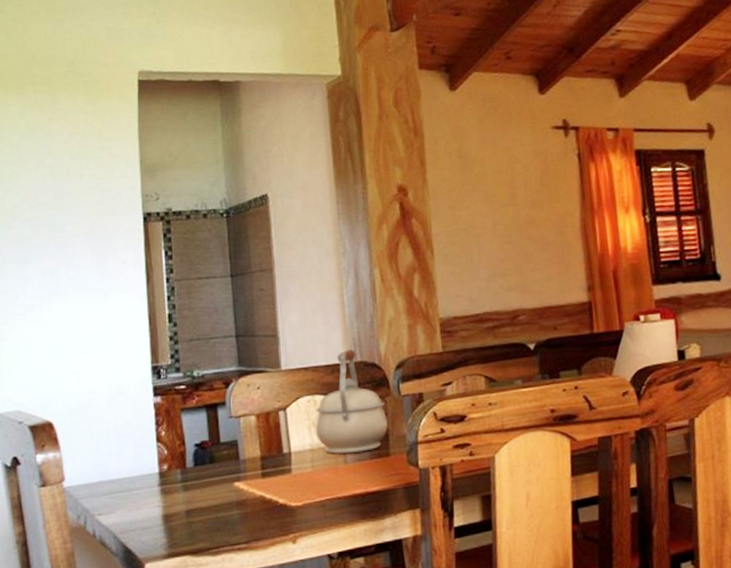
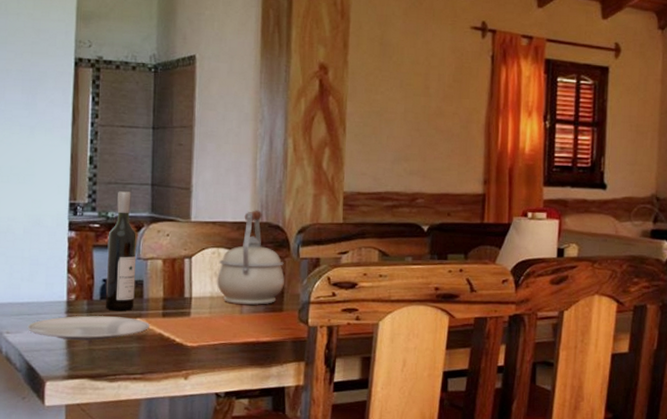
plate: none [120,482,249,515] -> present [27,315,149,341]
bottle: none [195,346,231,477] -> present [105,191,137,311]

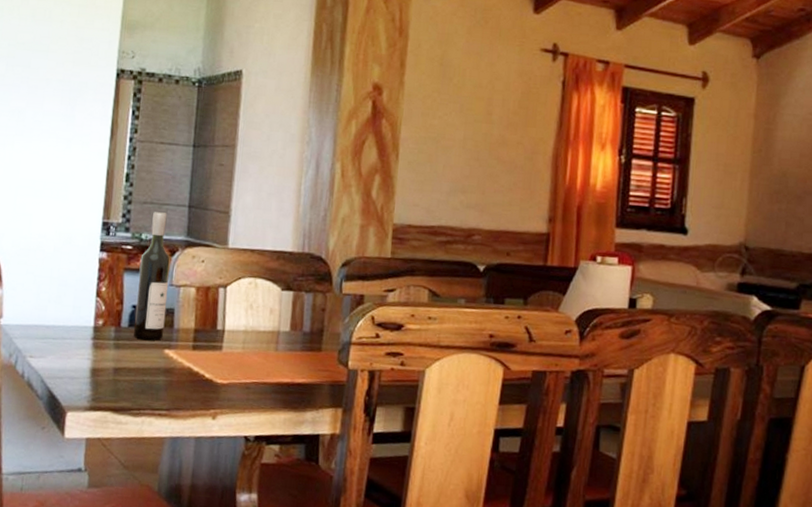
plate: present [27,315,149,341] -> none [51,343,178,371]
kettle: present [216,210,285,305] -> none [251,239,325,343]

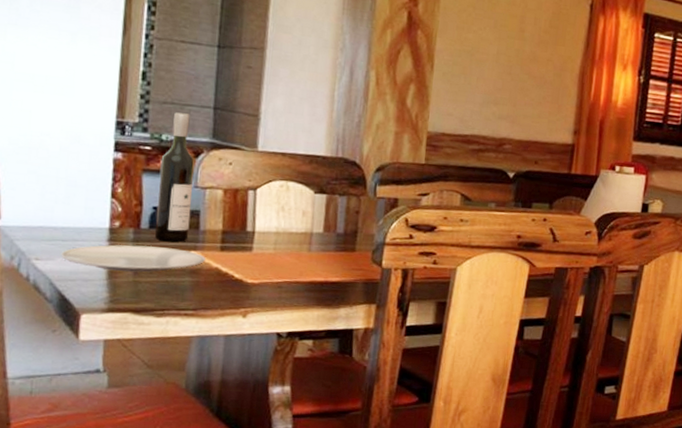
plate: none [51,343,178,371] -> present [61,244,205,273]

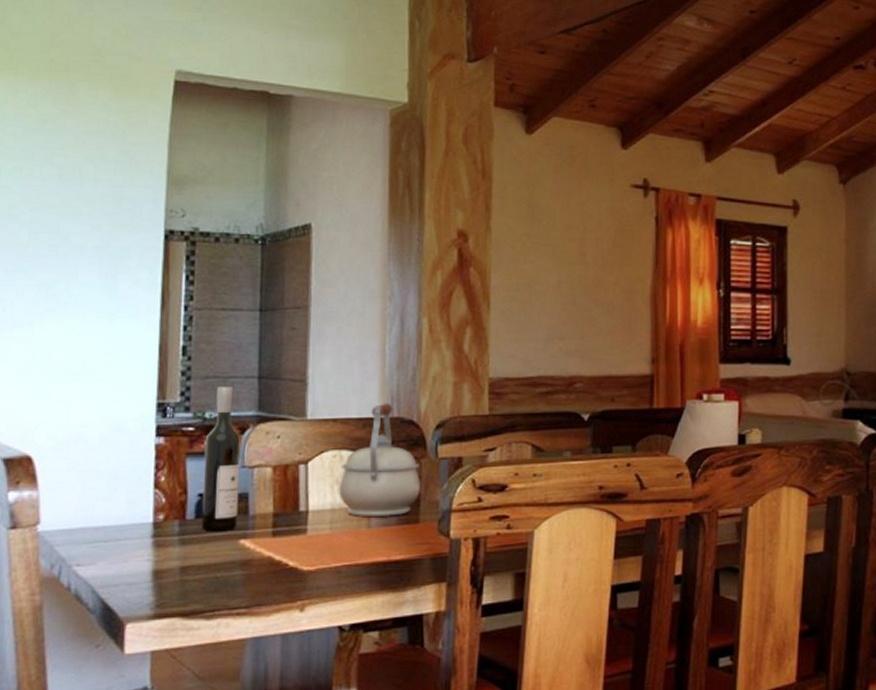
plate: present [61,244,205,273] -> none [103,539,256,570]
kettle: none [283,143,359,244] -> present [338,403,421,516]

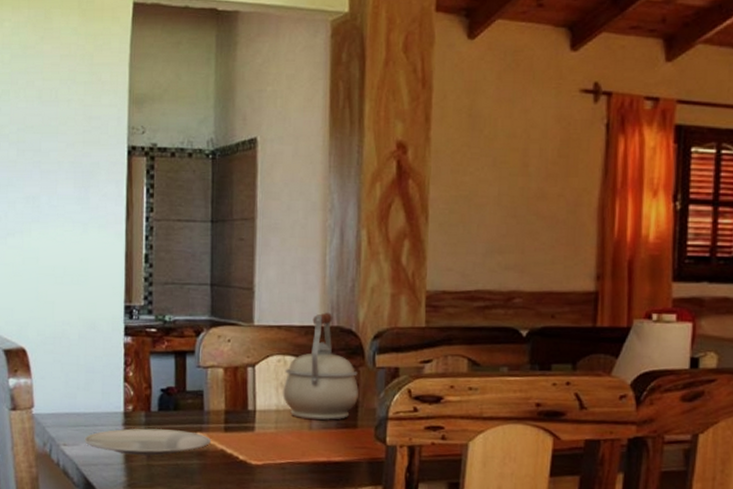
plate: none [103,539,256,570] -> present [84,428,211,456]
bottle: present [201,387,240,532] -> none [163,292,196,424]

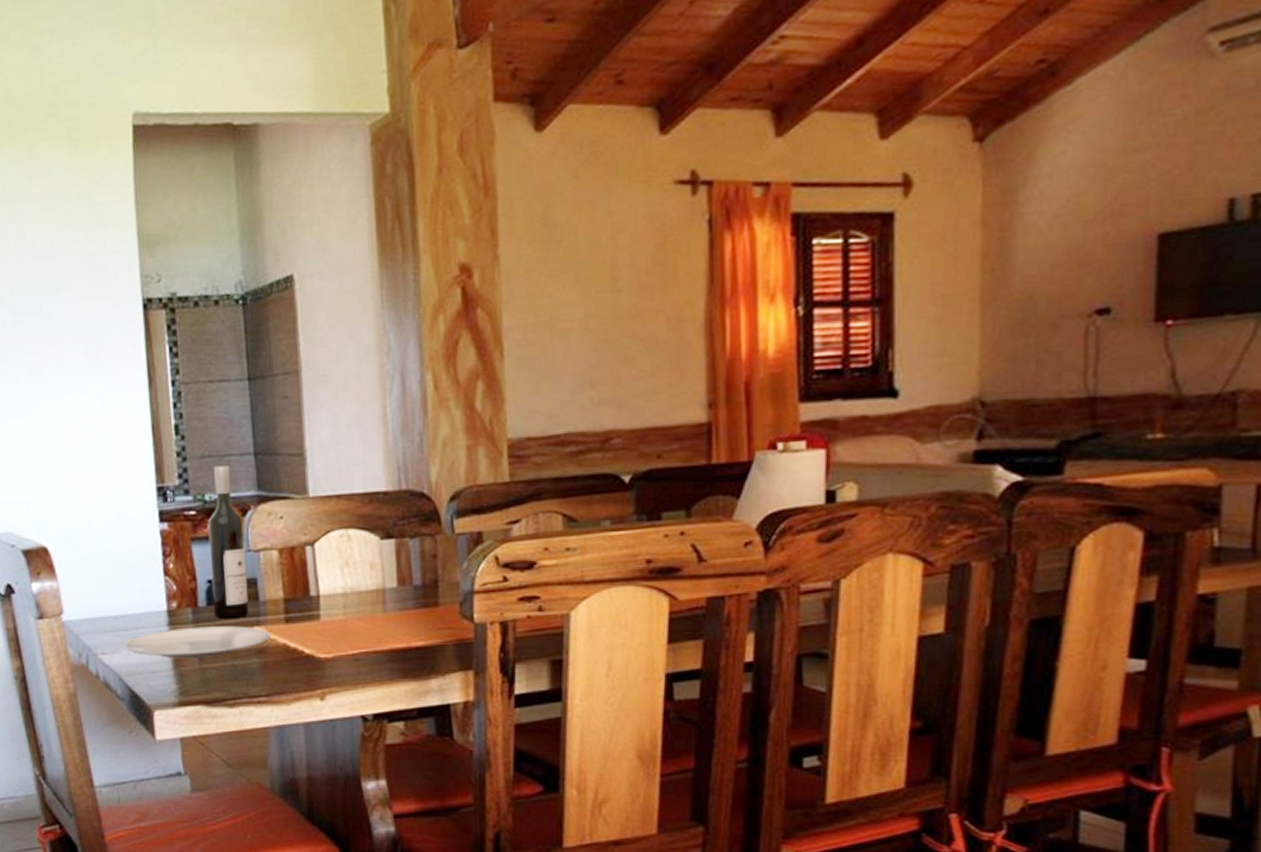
bottle: none [163,292,196,424] -> present [207,465,249,619]
kettle: present [282,312,359,420] -> none [348,474,437,600]

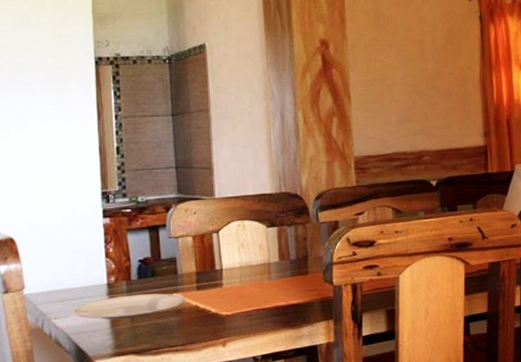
bottle: present [207,465,249,619] -> none [140,176,170,289]

